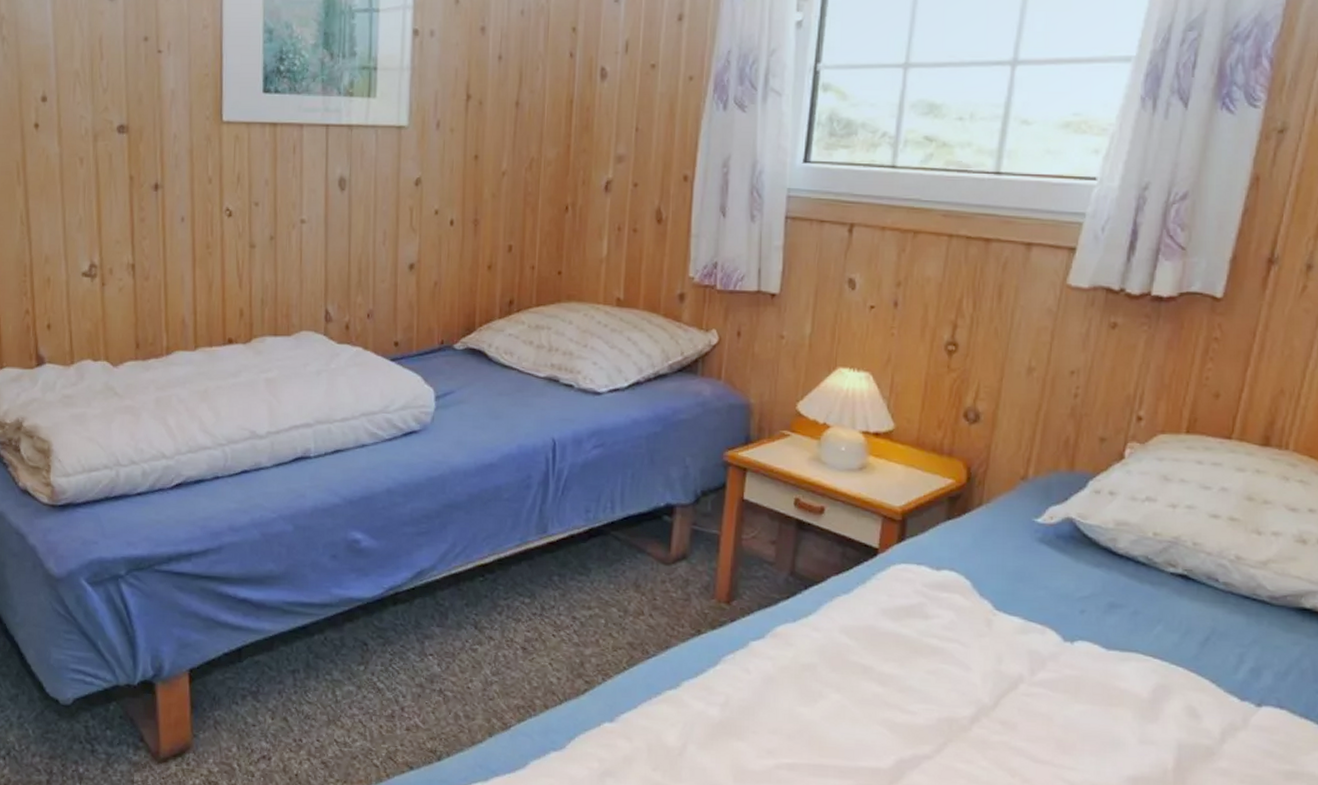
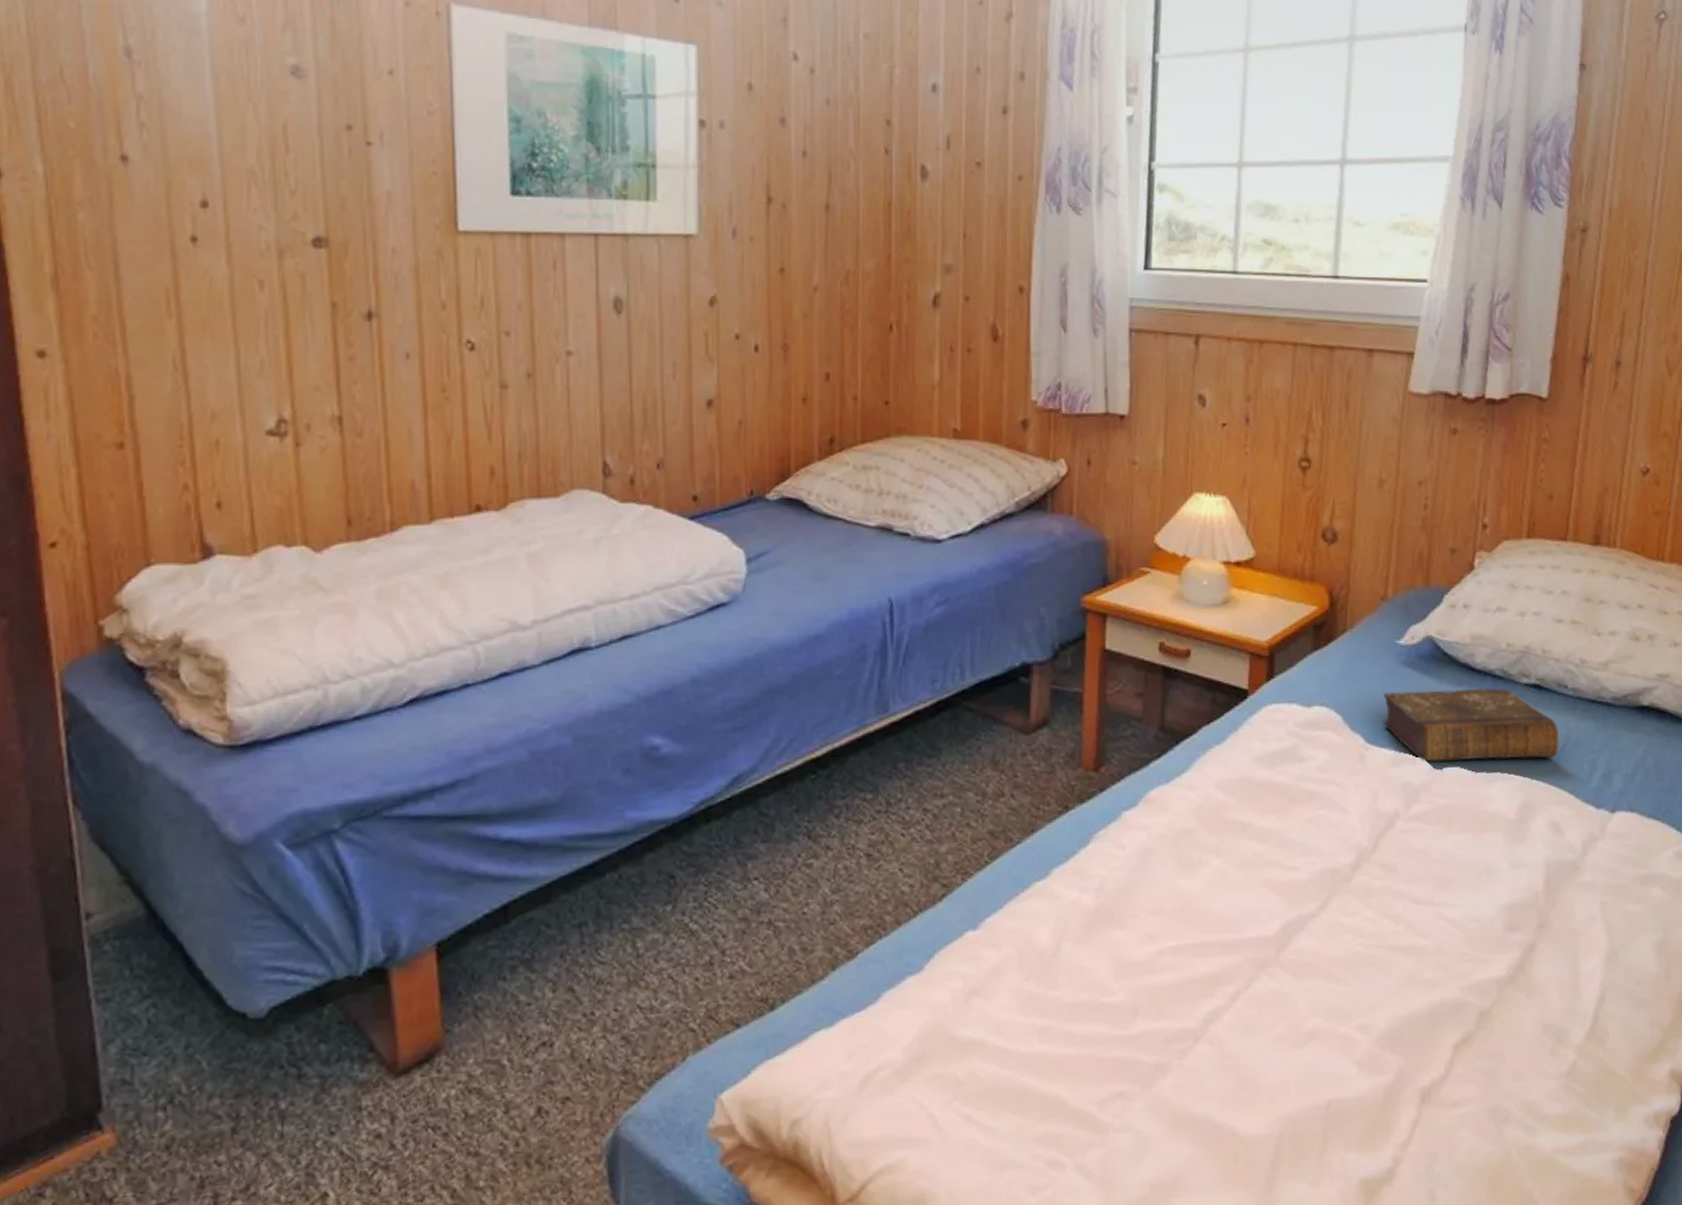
book: none [1013,566,1204,646] -> present [1383,688,1559,762]

